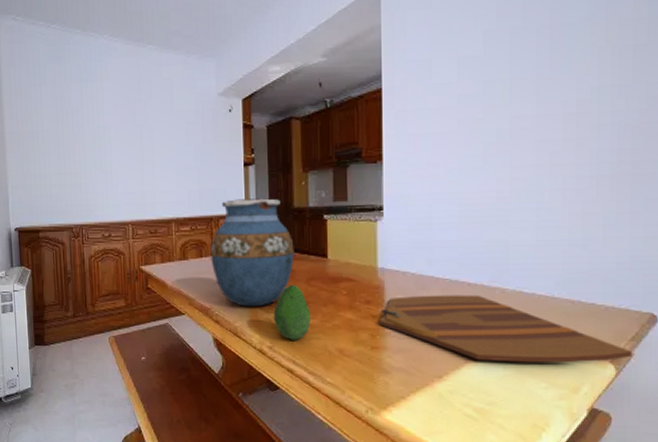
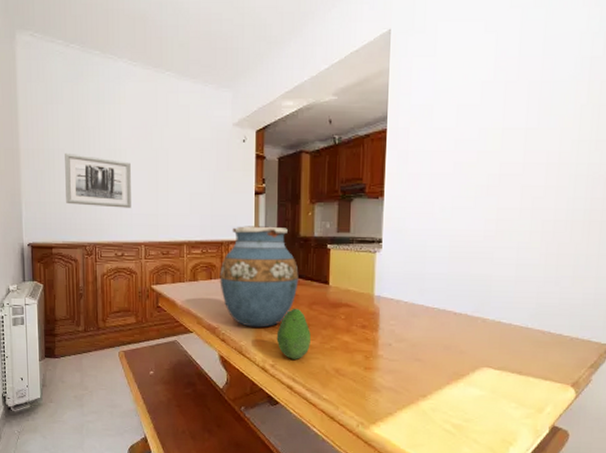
wall art: none [49,134,117,187] -> present [65,152,131,208]
cutting board: present [379,295,633,363] -> none [373,322,591,386]

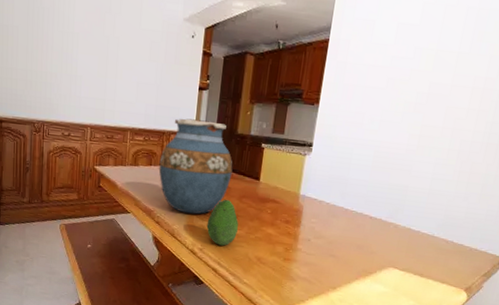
wall art: present [65,152,131,208] -> none [18,30,82,91]

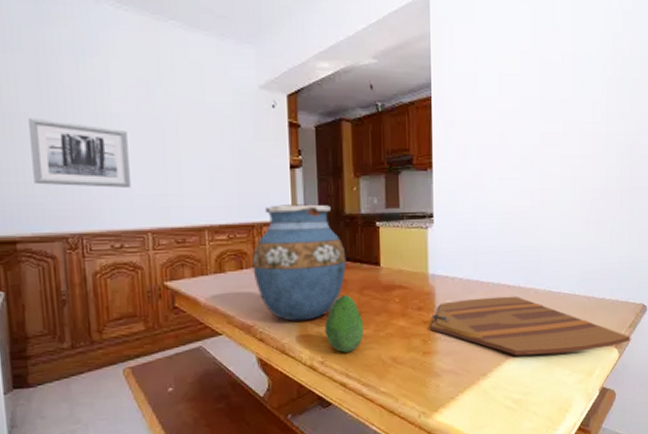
wall art: none [18,30,82,91] -> present [29,117,131,188]
cutting board: none [293,220,483,290] -> present [430,296,631,356]

